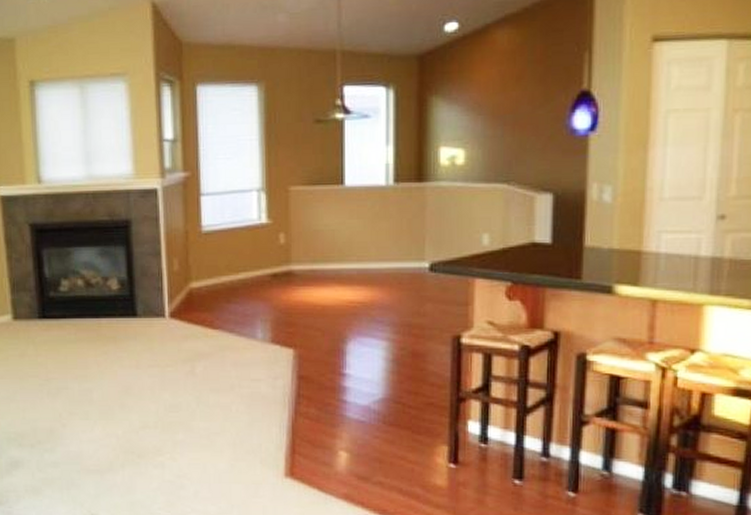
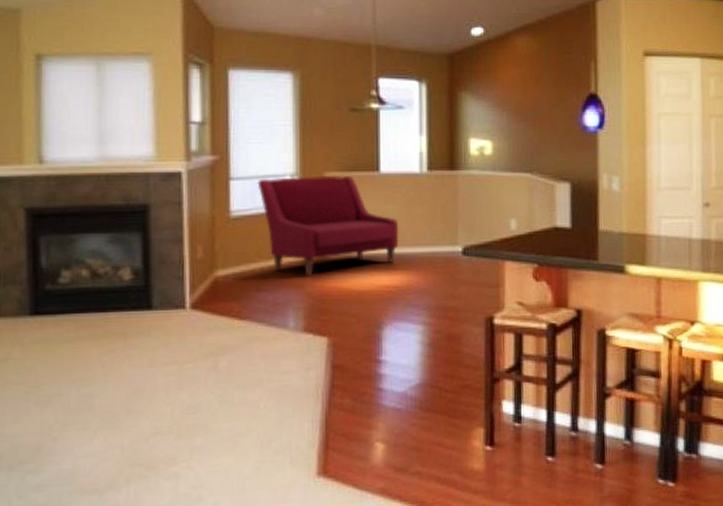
sofa: none [226,189,364,290] -> present [257,175,399,276]

